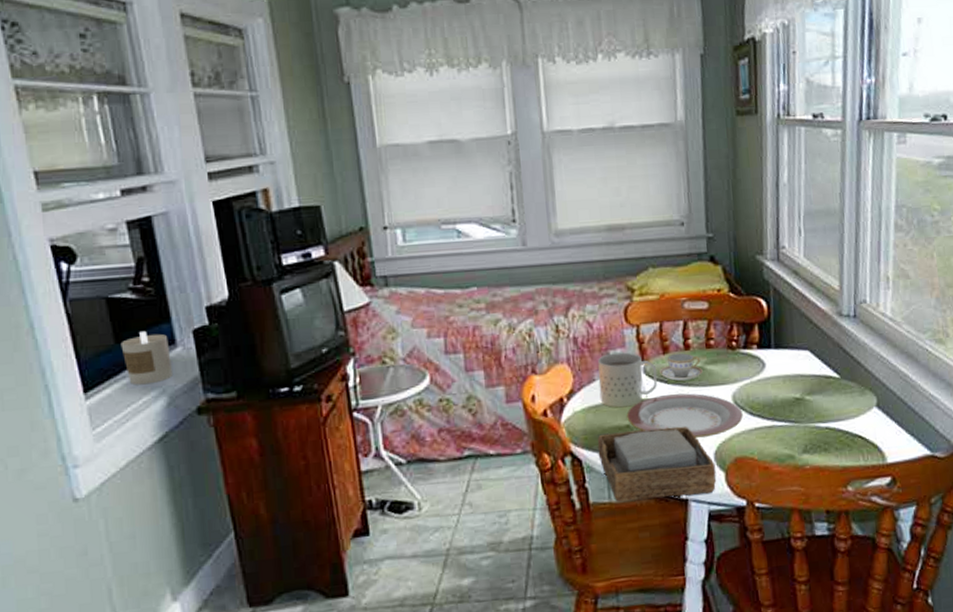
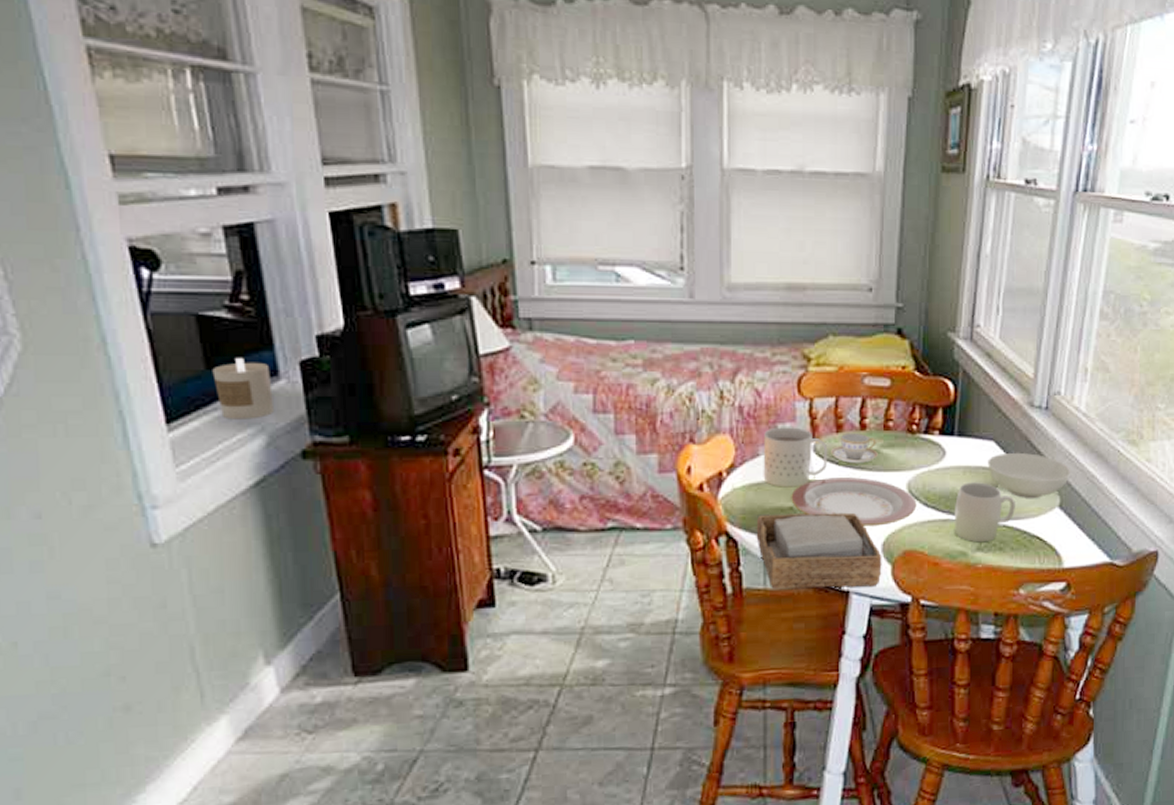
mug: none [778,389,836,445] -> present [953,482,1015,543]
bowl: none [805,359,885,401] -> present [988,452,1072,498]

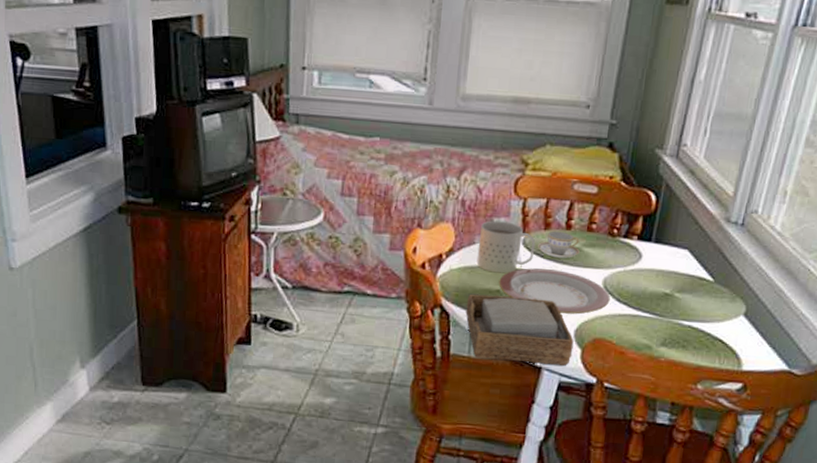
candle: present [212,358,275,420] -> none [60,131,102,180]
mug: present [953,482,1015,543] -> none [642,284,703,339]
bowl: present [988,452,1072,498] -> none [680,261,760,305]

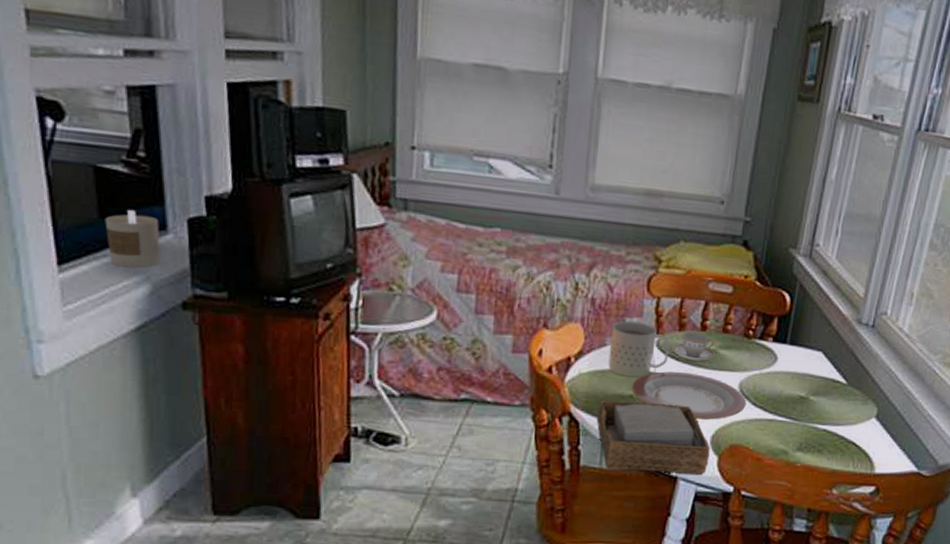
candle: none [60,131,102,180] -> present [105,210,161,269]

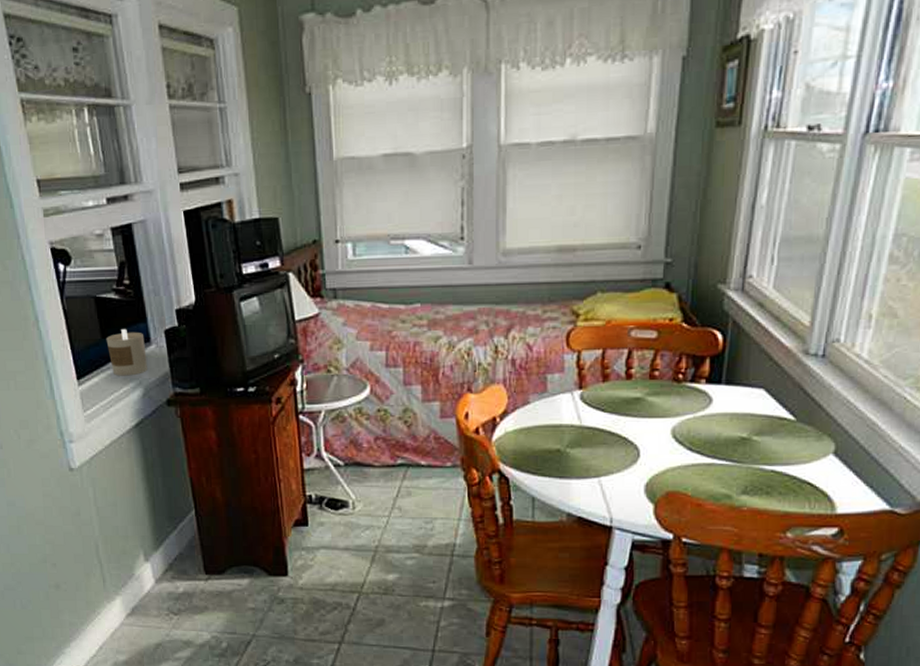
napkin holder: present [596,400,710,475] -> none [526,455,645,523]
mug: present [608,320,670,378] -> none [533,377,595,432]
plate: present [631,371,747,420] -> none [558,422,681,468]
teacup: present [672,331,715,362] -> none [597,381,643,411]

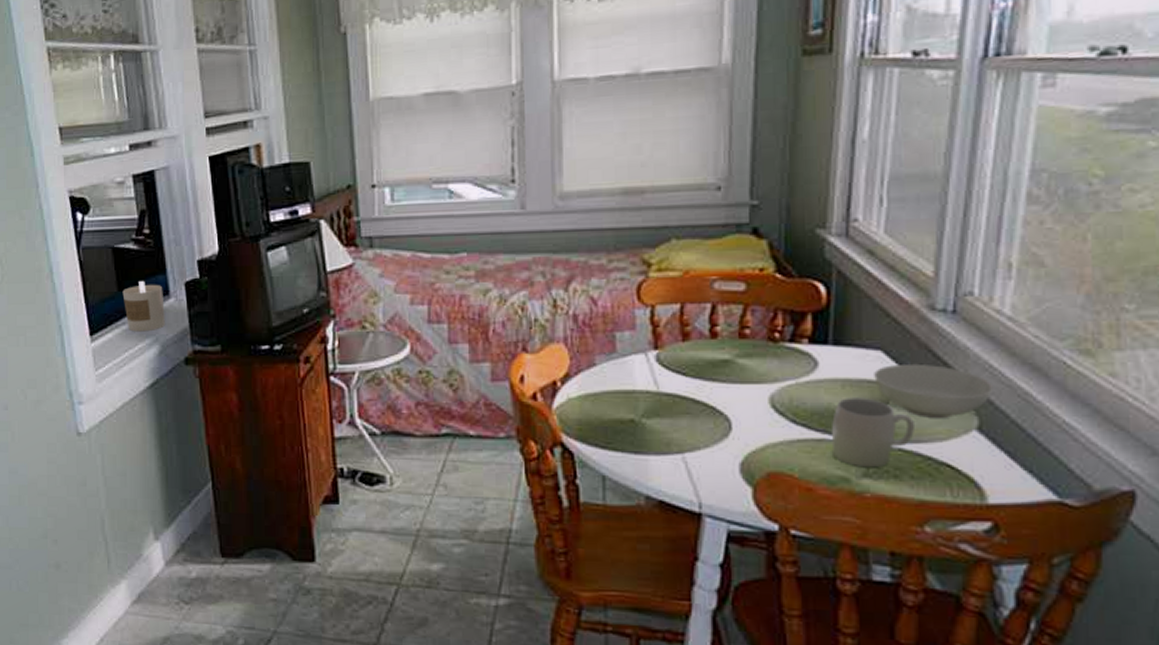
mug: none [718,429,785,486] -> present [830,398,914,468]
bowl: none [756,399,849,444] -> present [874,363,994,418]

